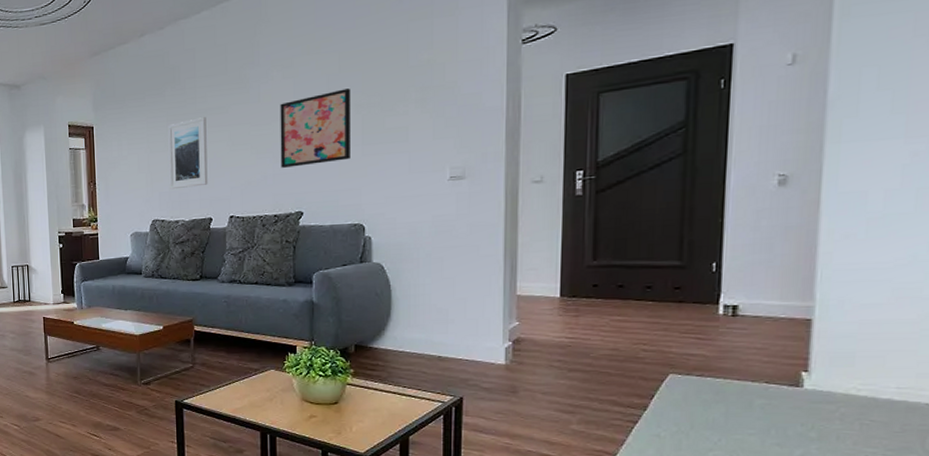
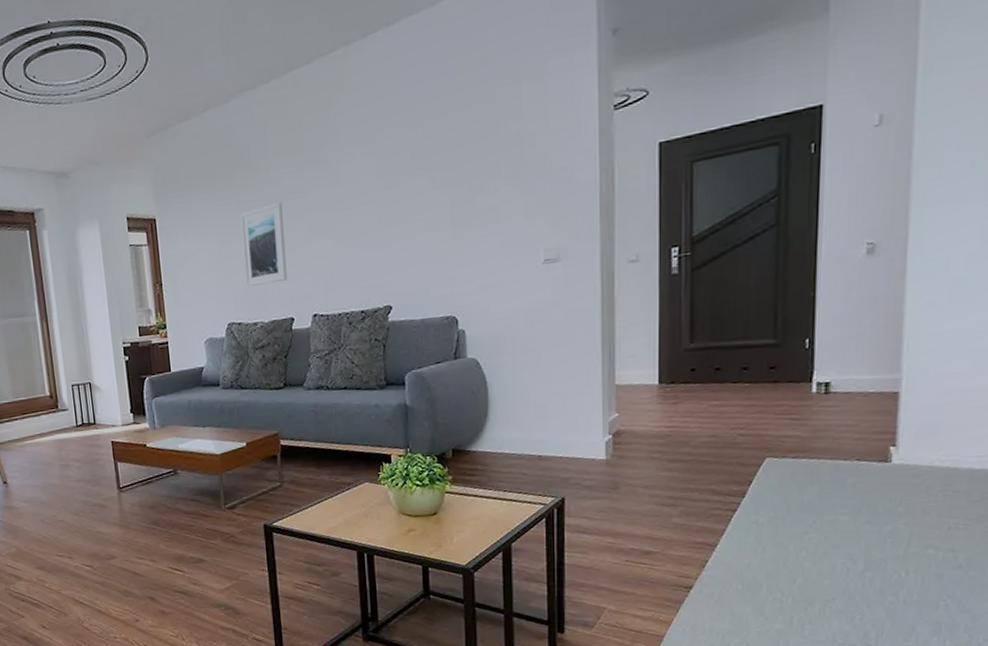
wall art: present [280,88,351,168] -> none [362,165,440,258]

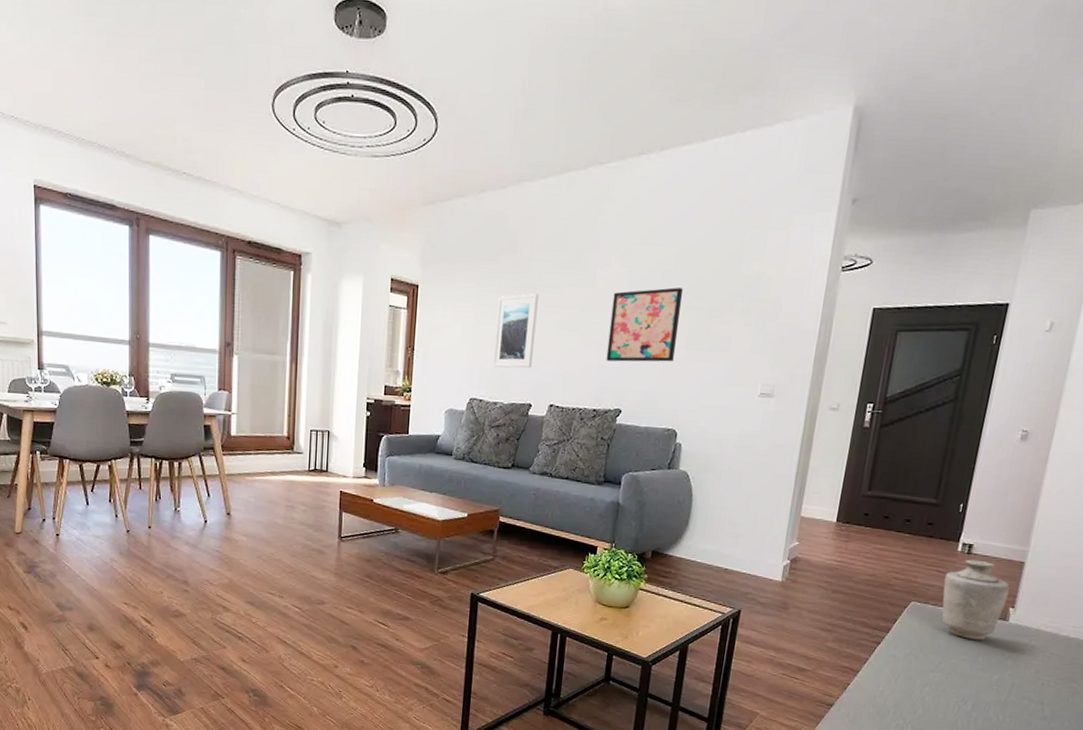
wall art: none [362,165,440,258] -> present [606,287,684,362]
vase: none [802,398,885,490] -> present [942,559,1010,640]

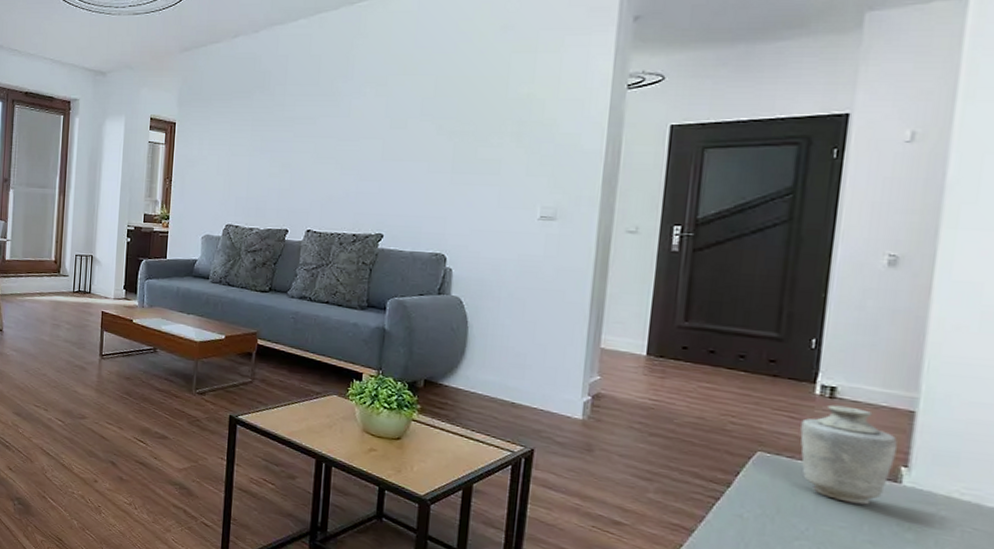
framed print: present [492,293,539,368] -> none [247,126,293,196]
wall art: present [606,287,684,362] -> none [364,114,446,188]

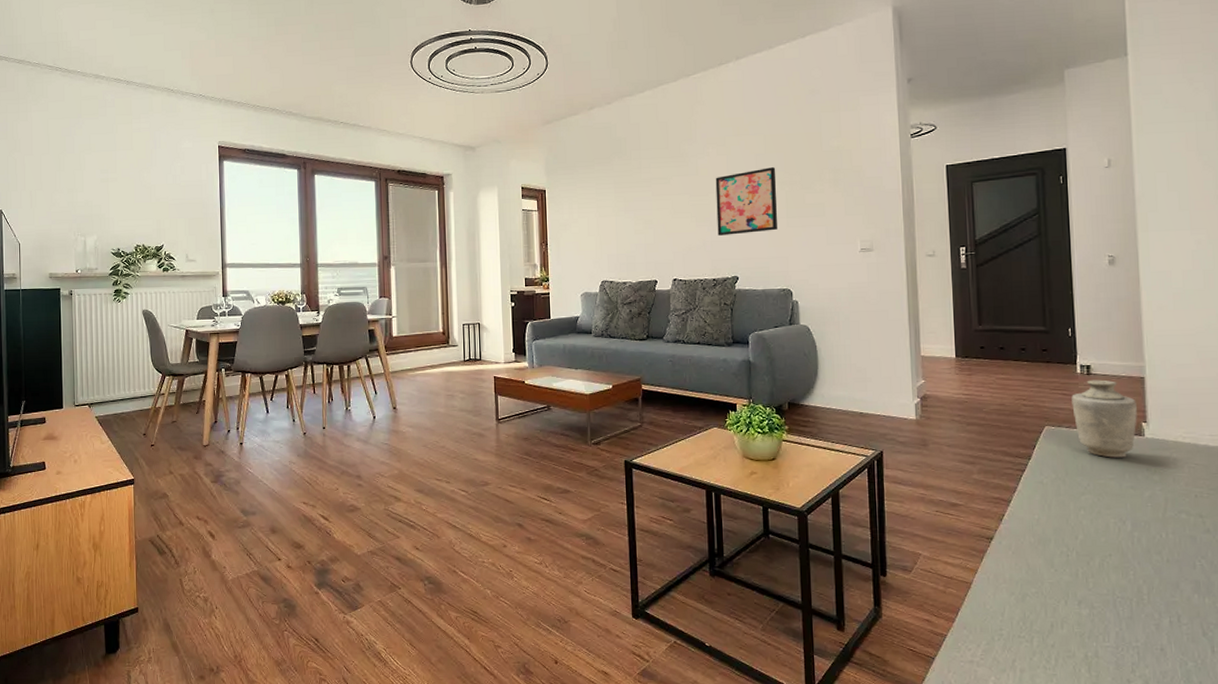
wall art: none [364,114,446,188] -> present [715,167,777,236]

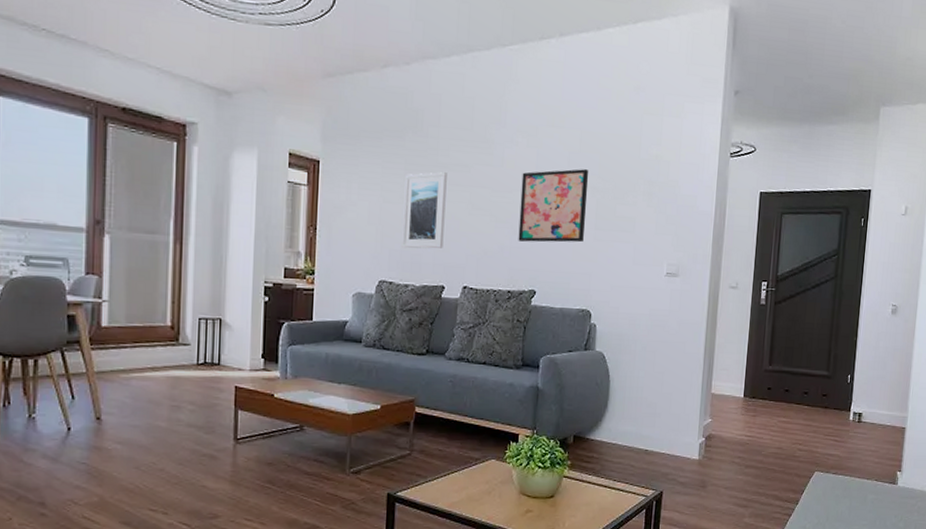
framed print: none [615,186,653,253] -> present [401,172,447,249]
vase: present [1071,379,1137,458] -> none [841,427,896,505]

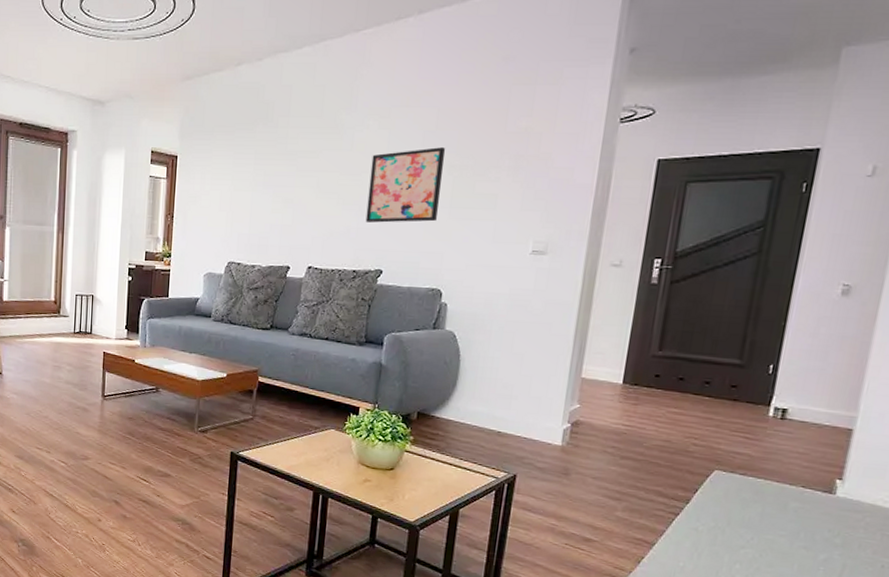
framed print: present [401,172,447,249] -> none [250,159,296,232]

